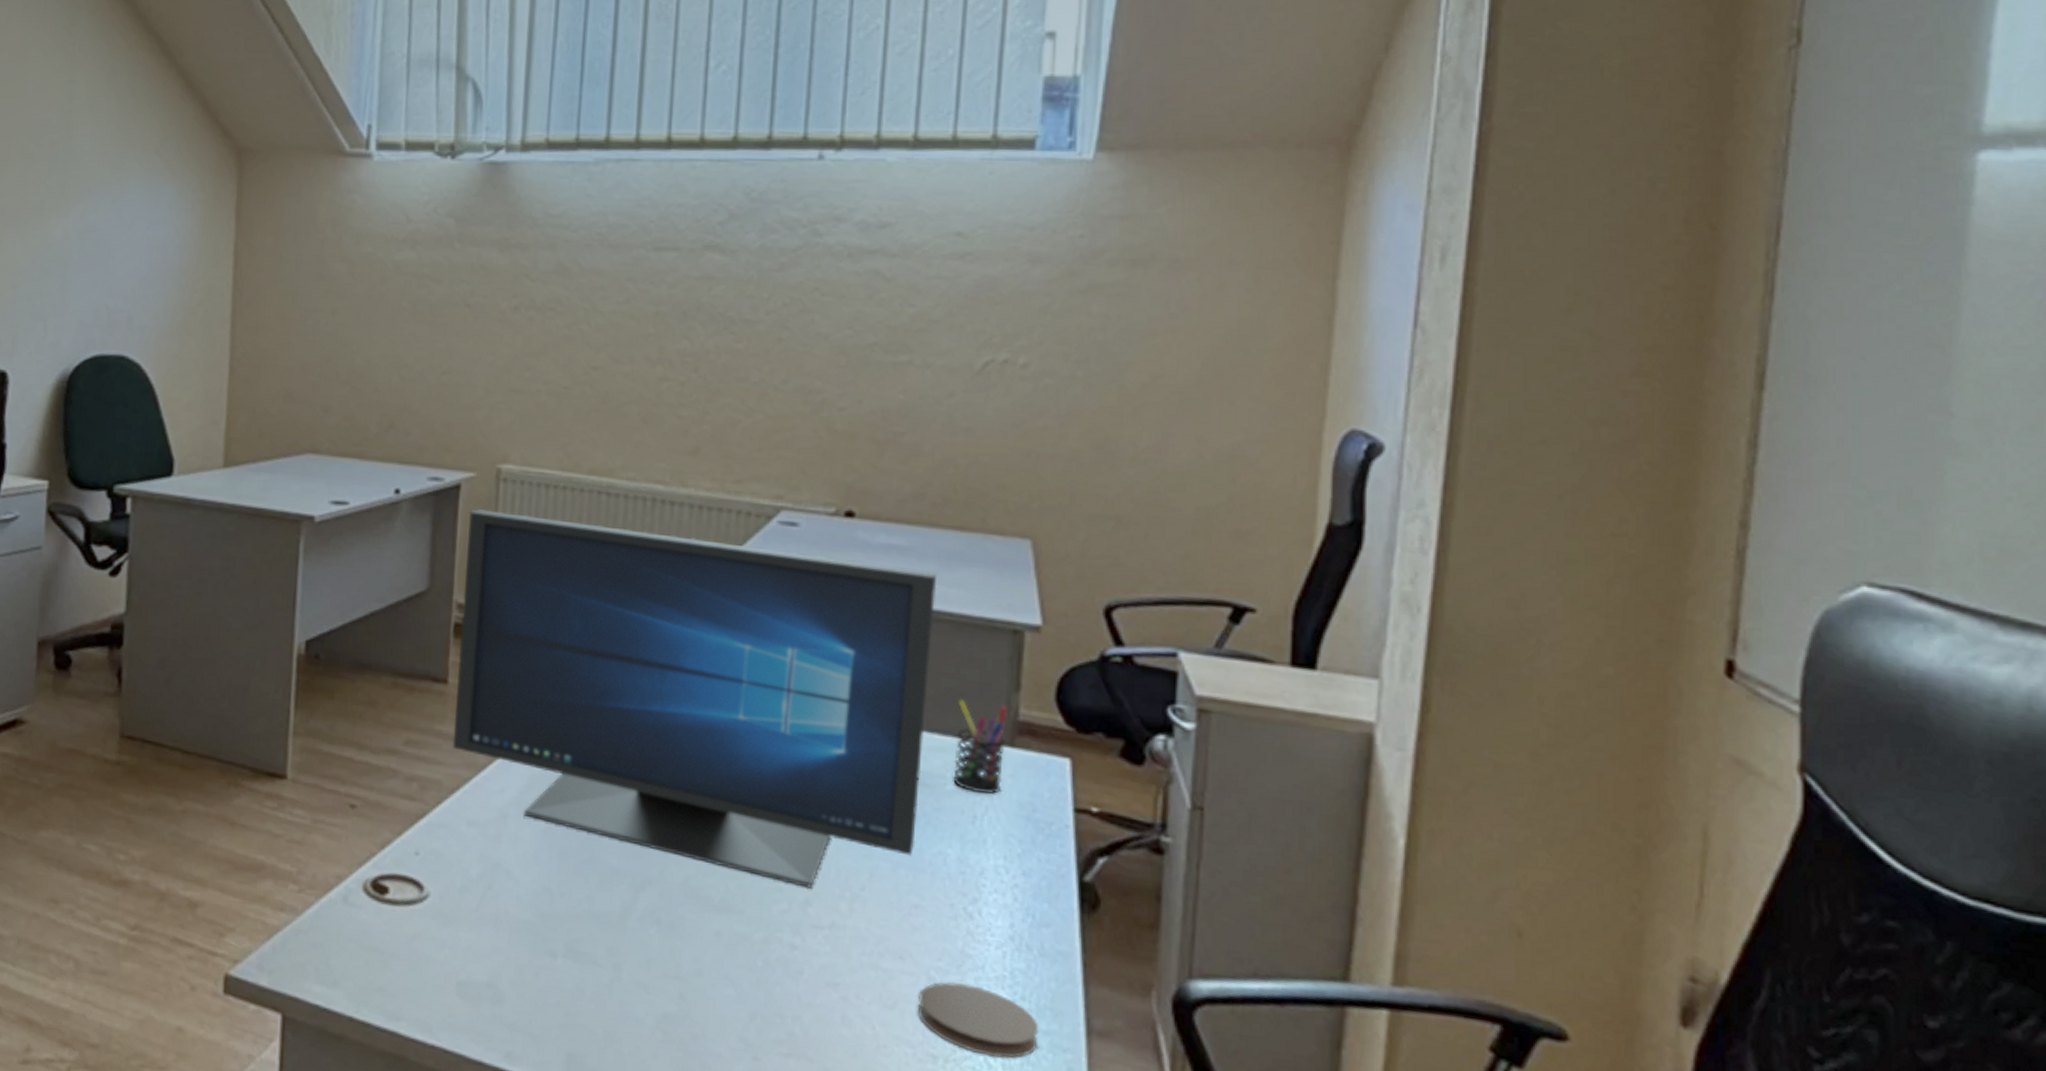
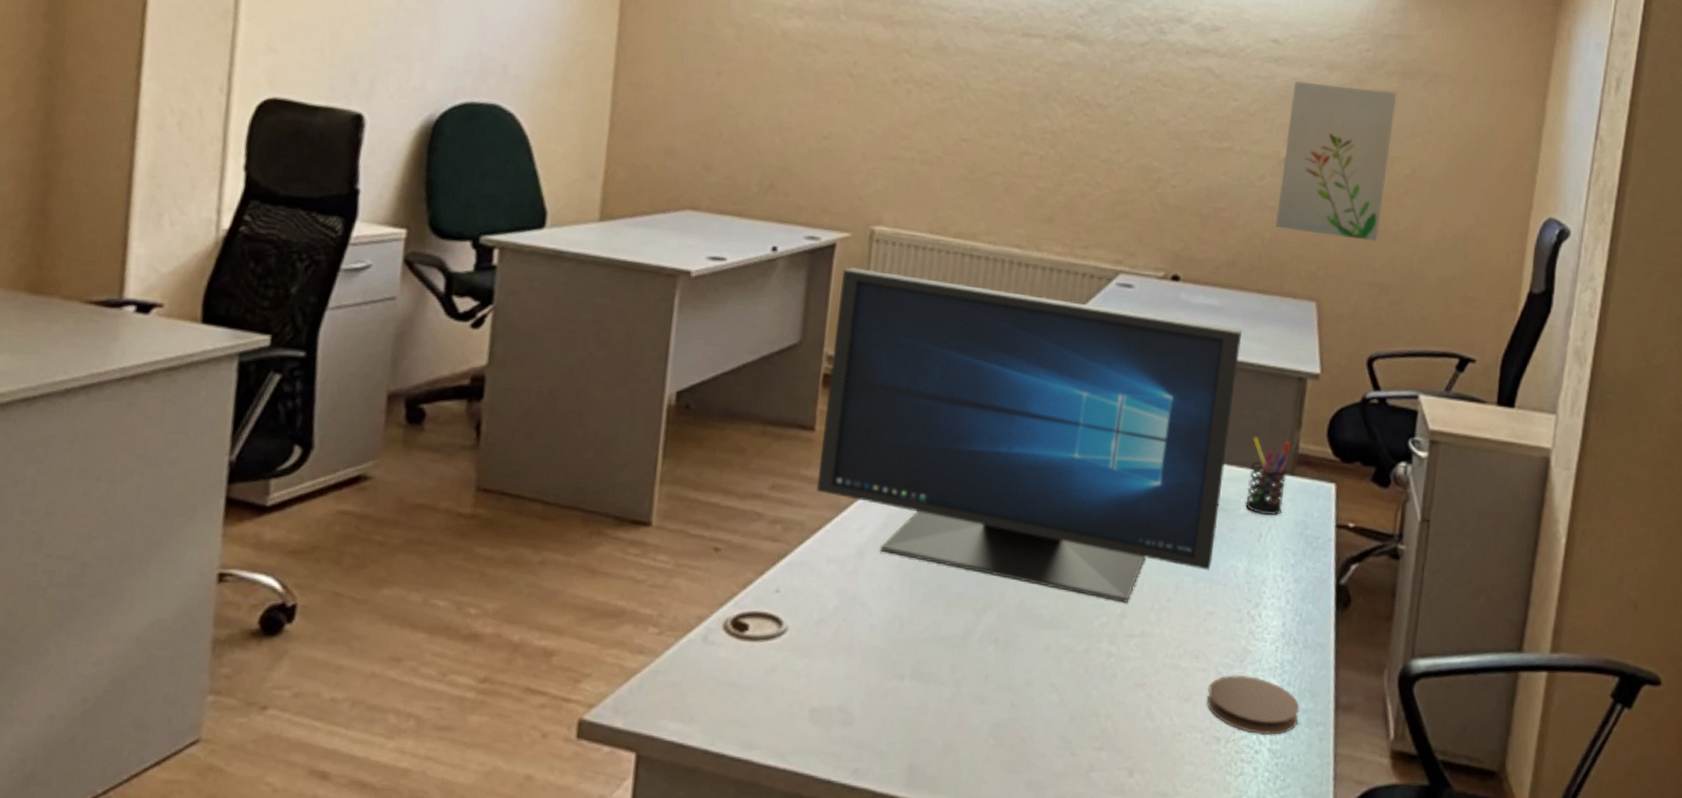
wall art: none [971,278,1125,466] -> present [1275,80,1397,242]

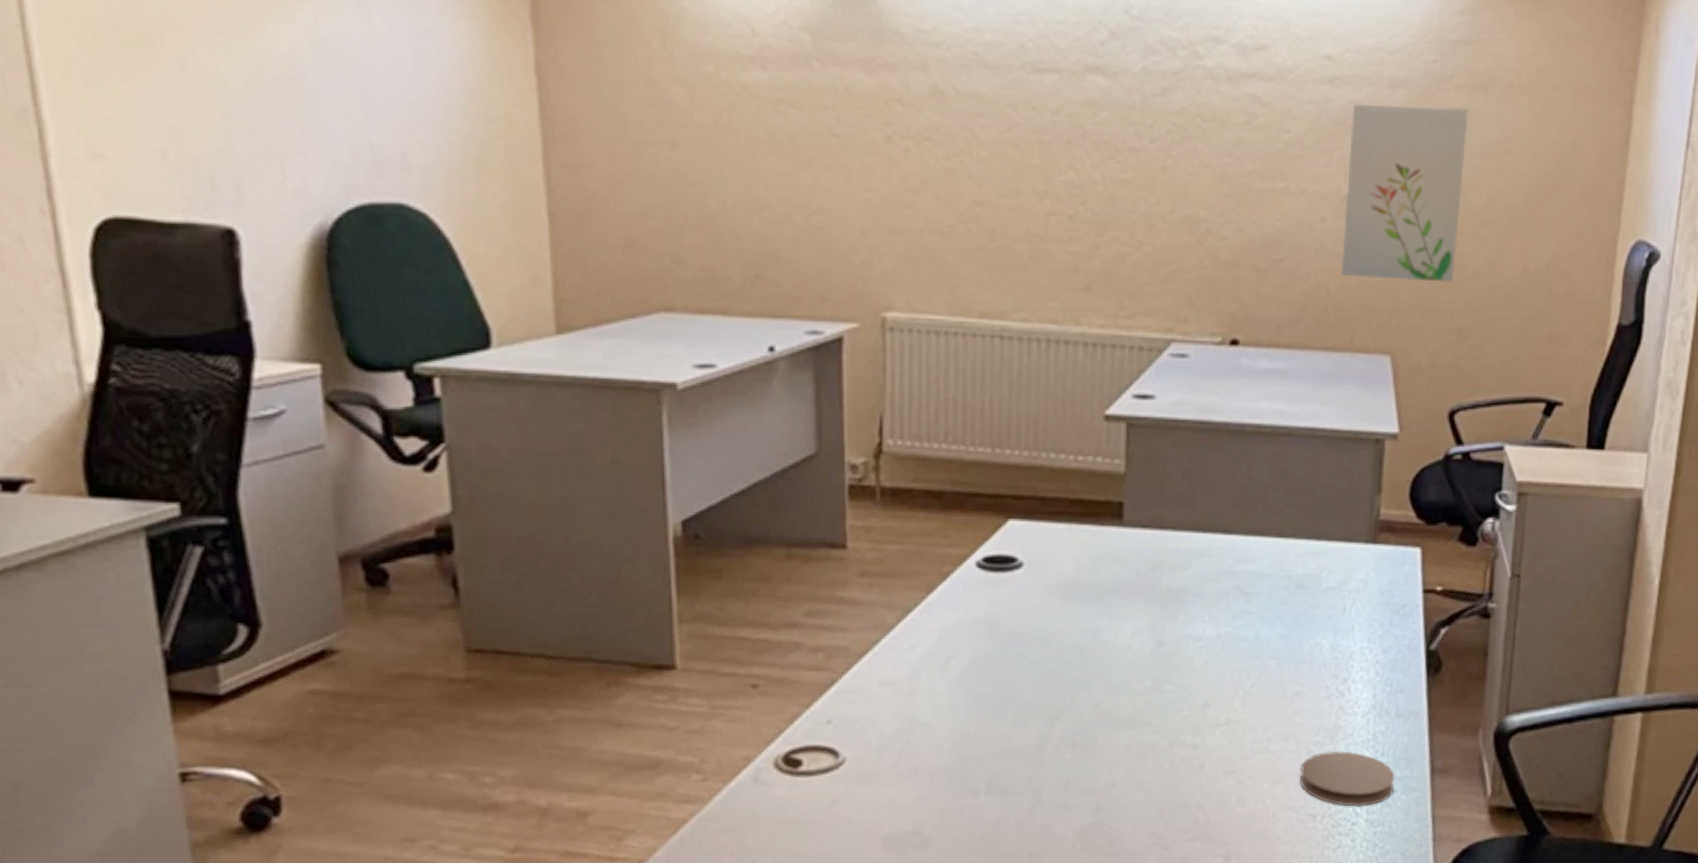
monitor: present [816,267,1242,603] -> none [854,362,1312,693]
pen holder: present [1245,437,1290,515] -> none [1327,507,1370,588]

